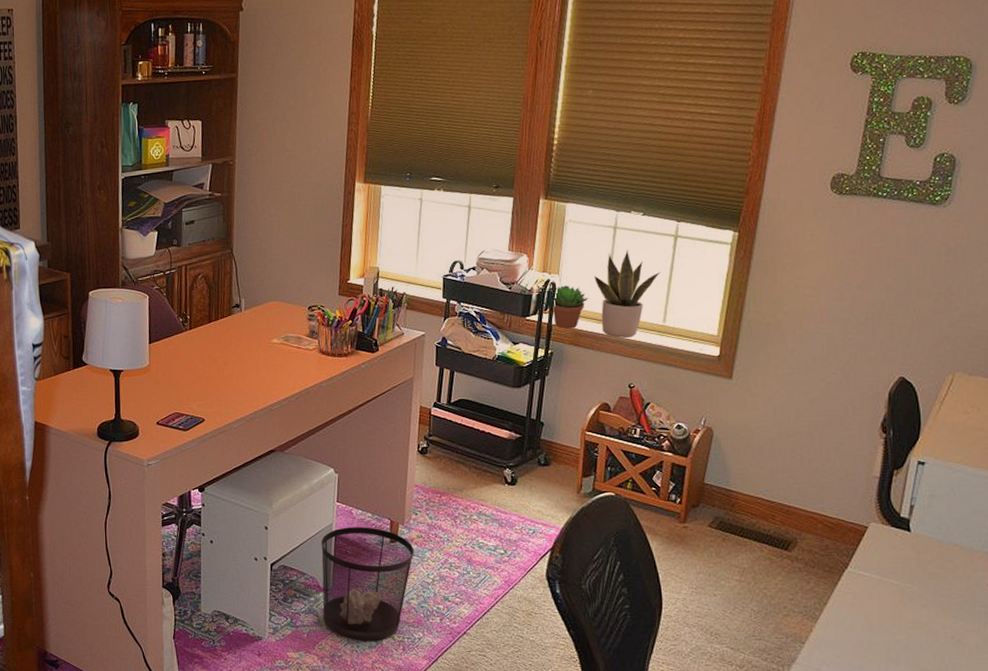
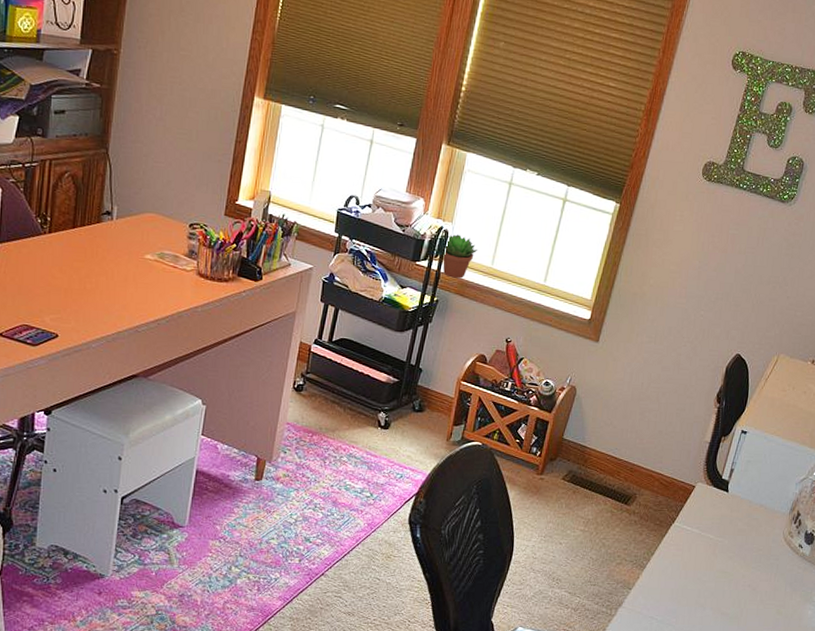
waste bin: present [321,527,414,640] -> none [175,462,280,580]
potted plant: present [594,249,662,338] -> none [486,207,548,293]

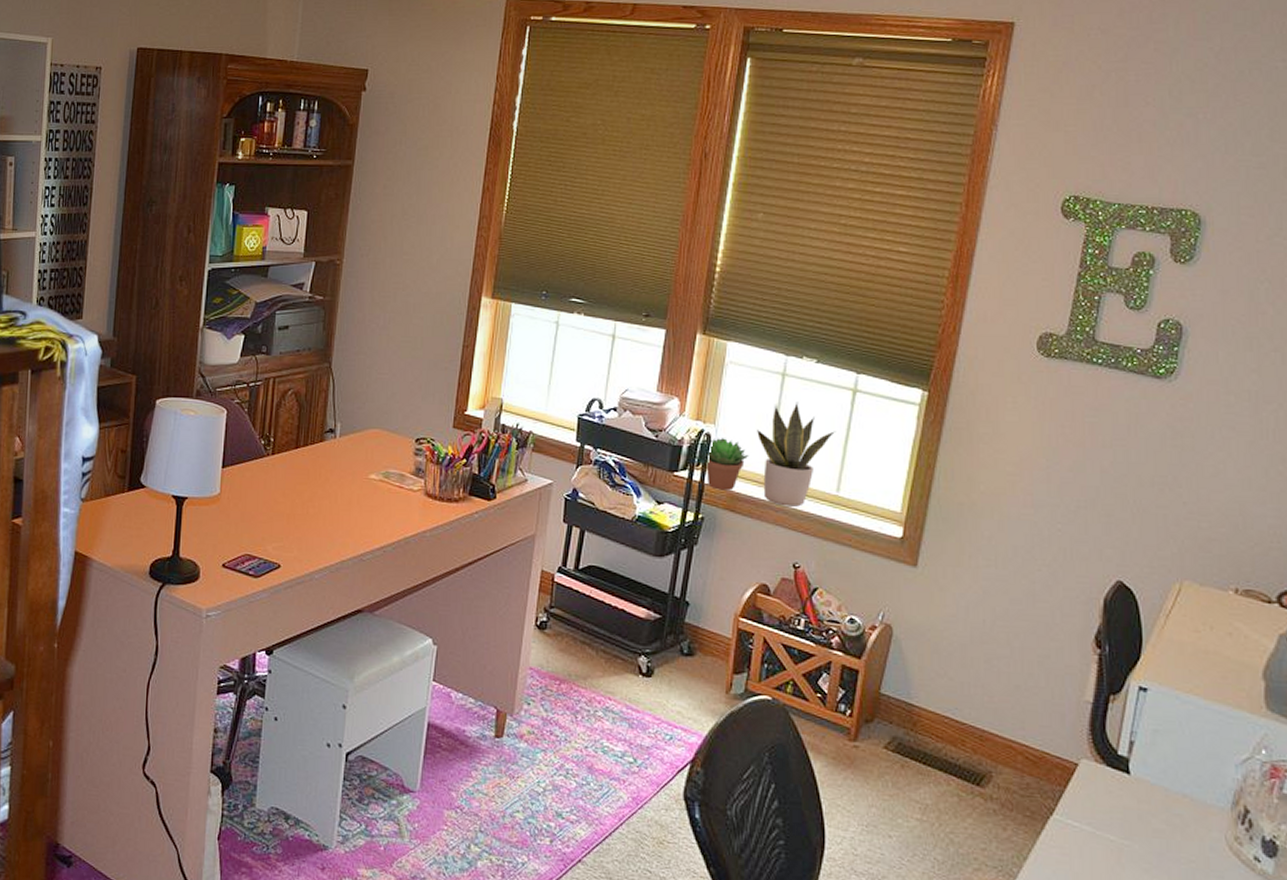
potted plant: none [486,207,548,293] -> present [757,401,837,507]

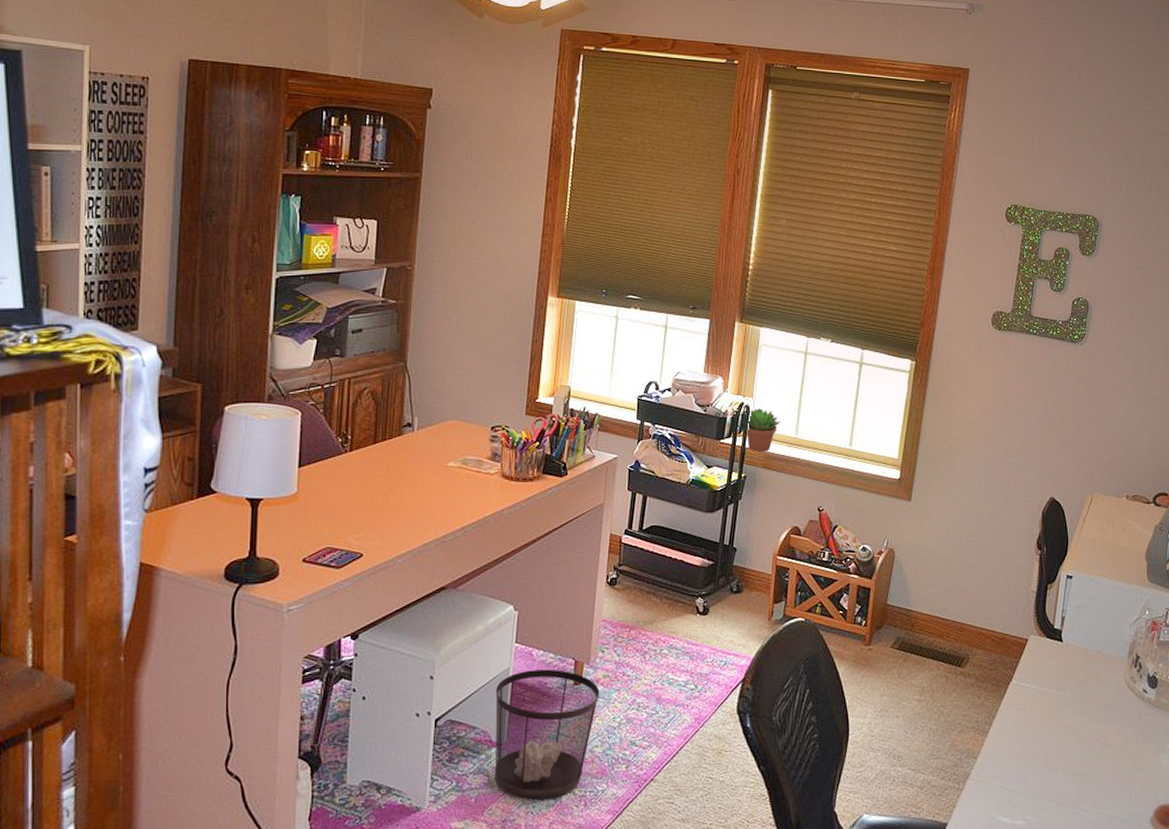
waste bin: none [405,713,524,862] -> present [494,669,600,800]
potted plant: present [757,401,837,507] -> none [786,375,848,461]

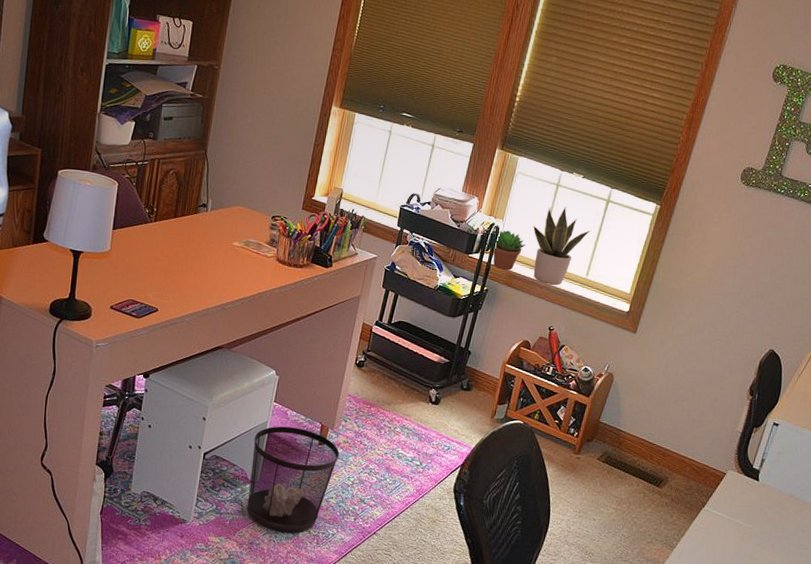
potted plant: none [786,375,848,461] -> present [533,206,591,285]

